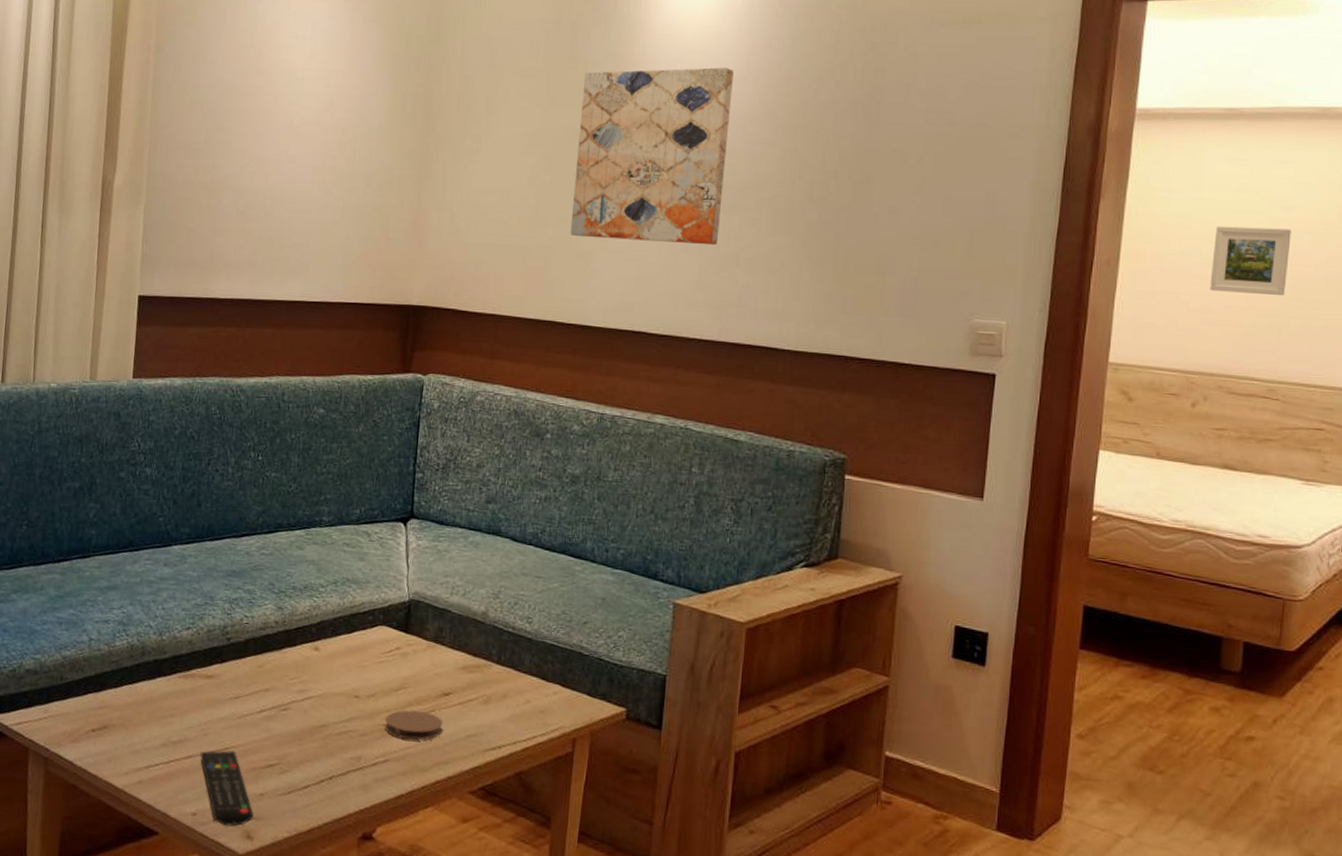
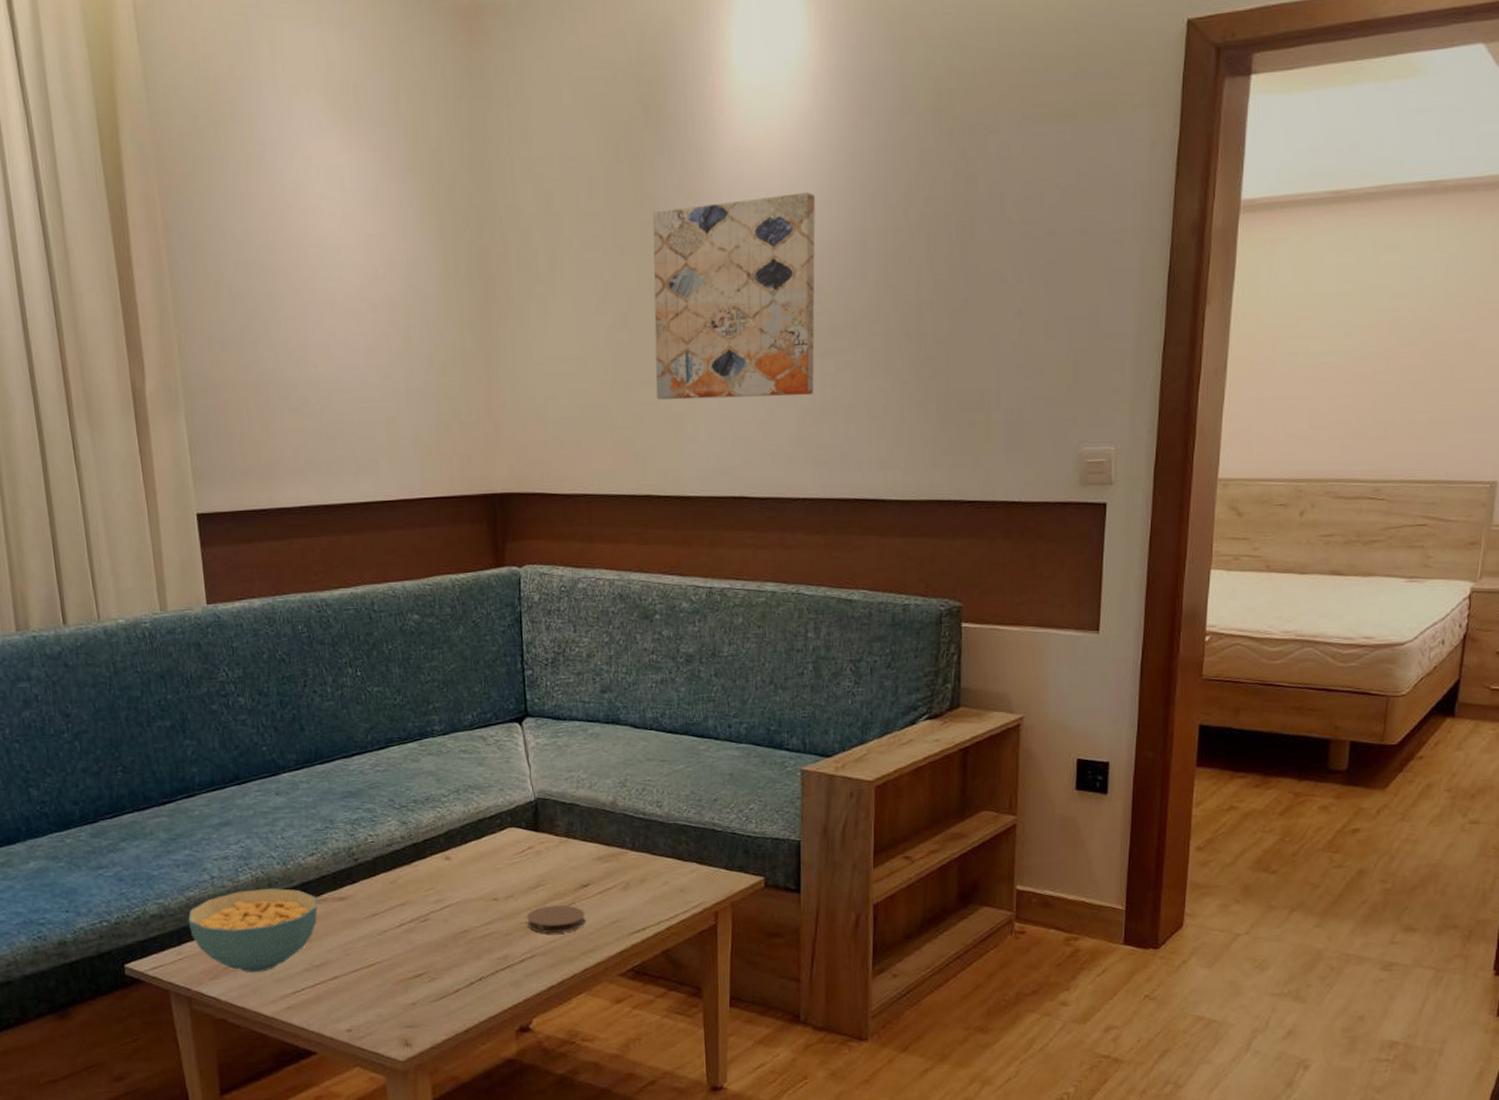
cereal bowl: none [59,656,185,742] -> present [187,888,318,973]
remote control: present [200,750,254,827] -> none [346,967,409,1038]
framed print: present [1209,226,1291,296] -> none [1317,319,1398,393]

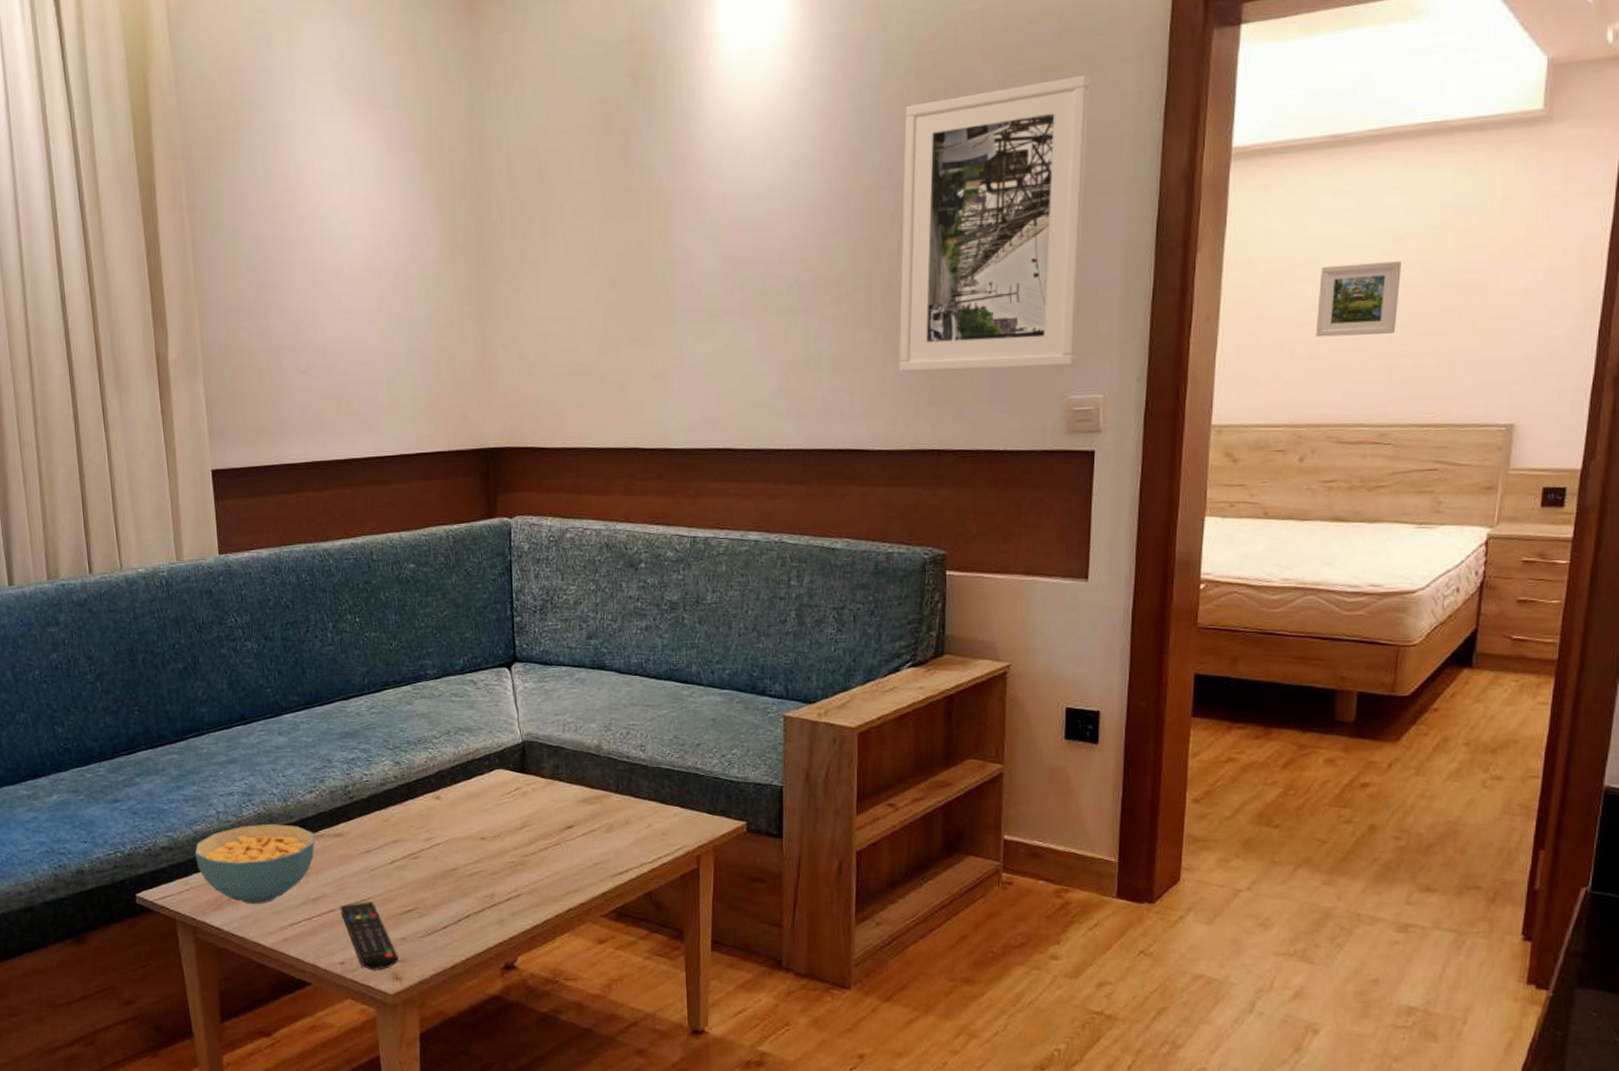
remote control: none [346,967,409,1038] -> present [340,902,399,971]
coaster: present [527,905,586,934] -> none [513,845,570,874]
wall art: present [652,193,816,400] -> none [640,155,799,357]
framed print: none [915,120,1105,421] -> present [899,75,1090,373]
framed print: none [1317,319,1398,393] -> present [1315,261,1402,337]

